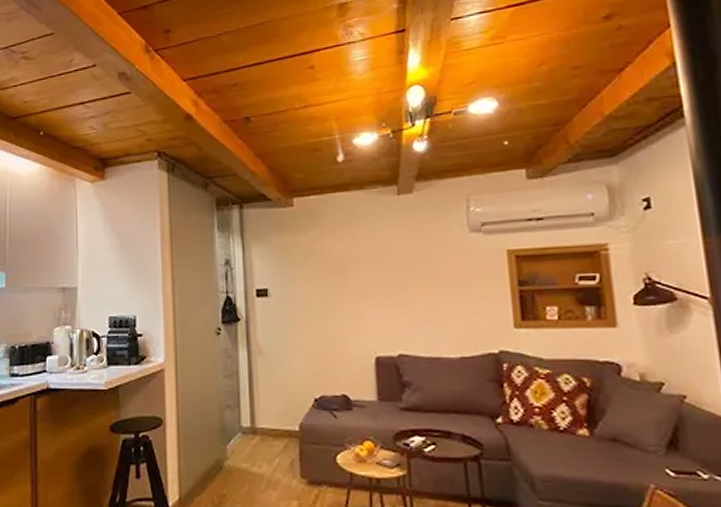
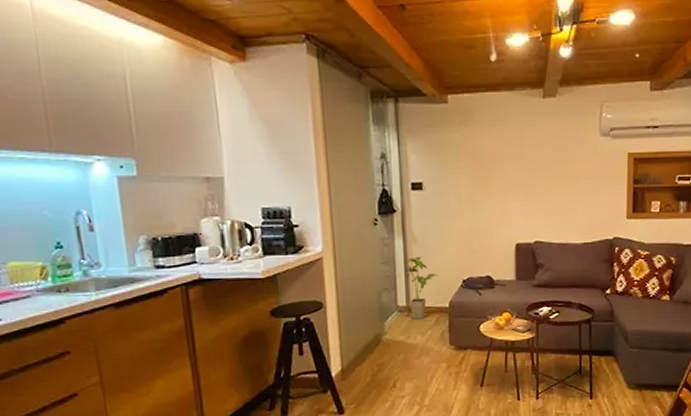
house plant: none [250,369,287,444] -> present [405,256,439,320]

